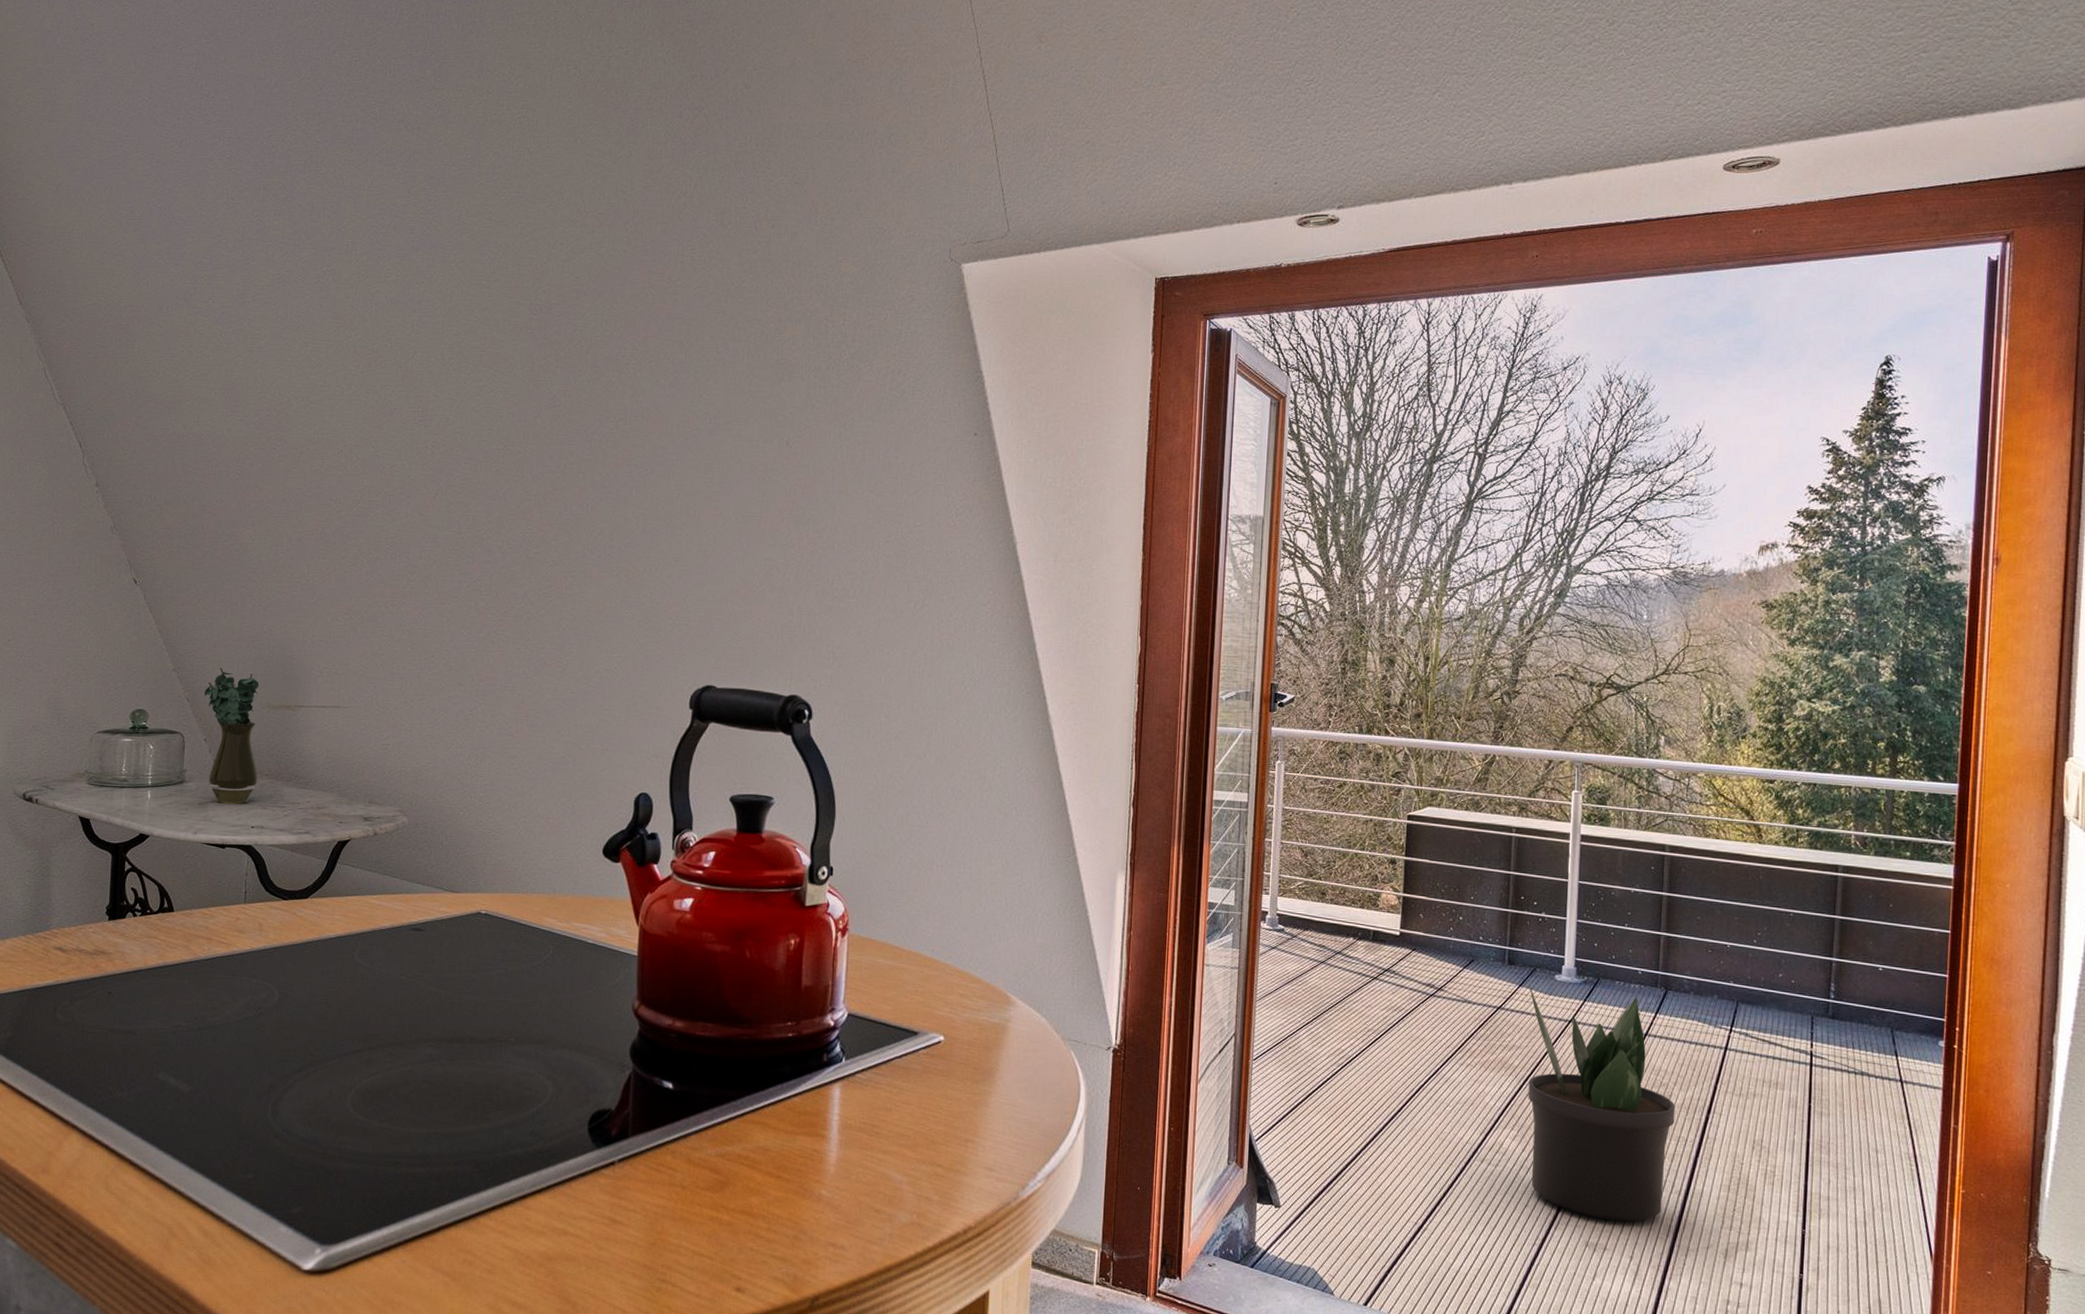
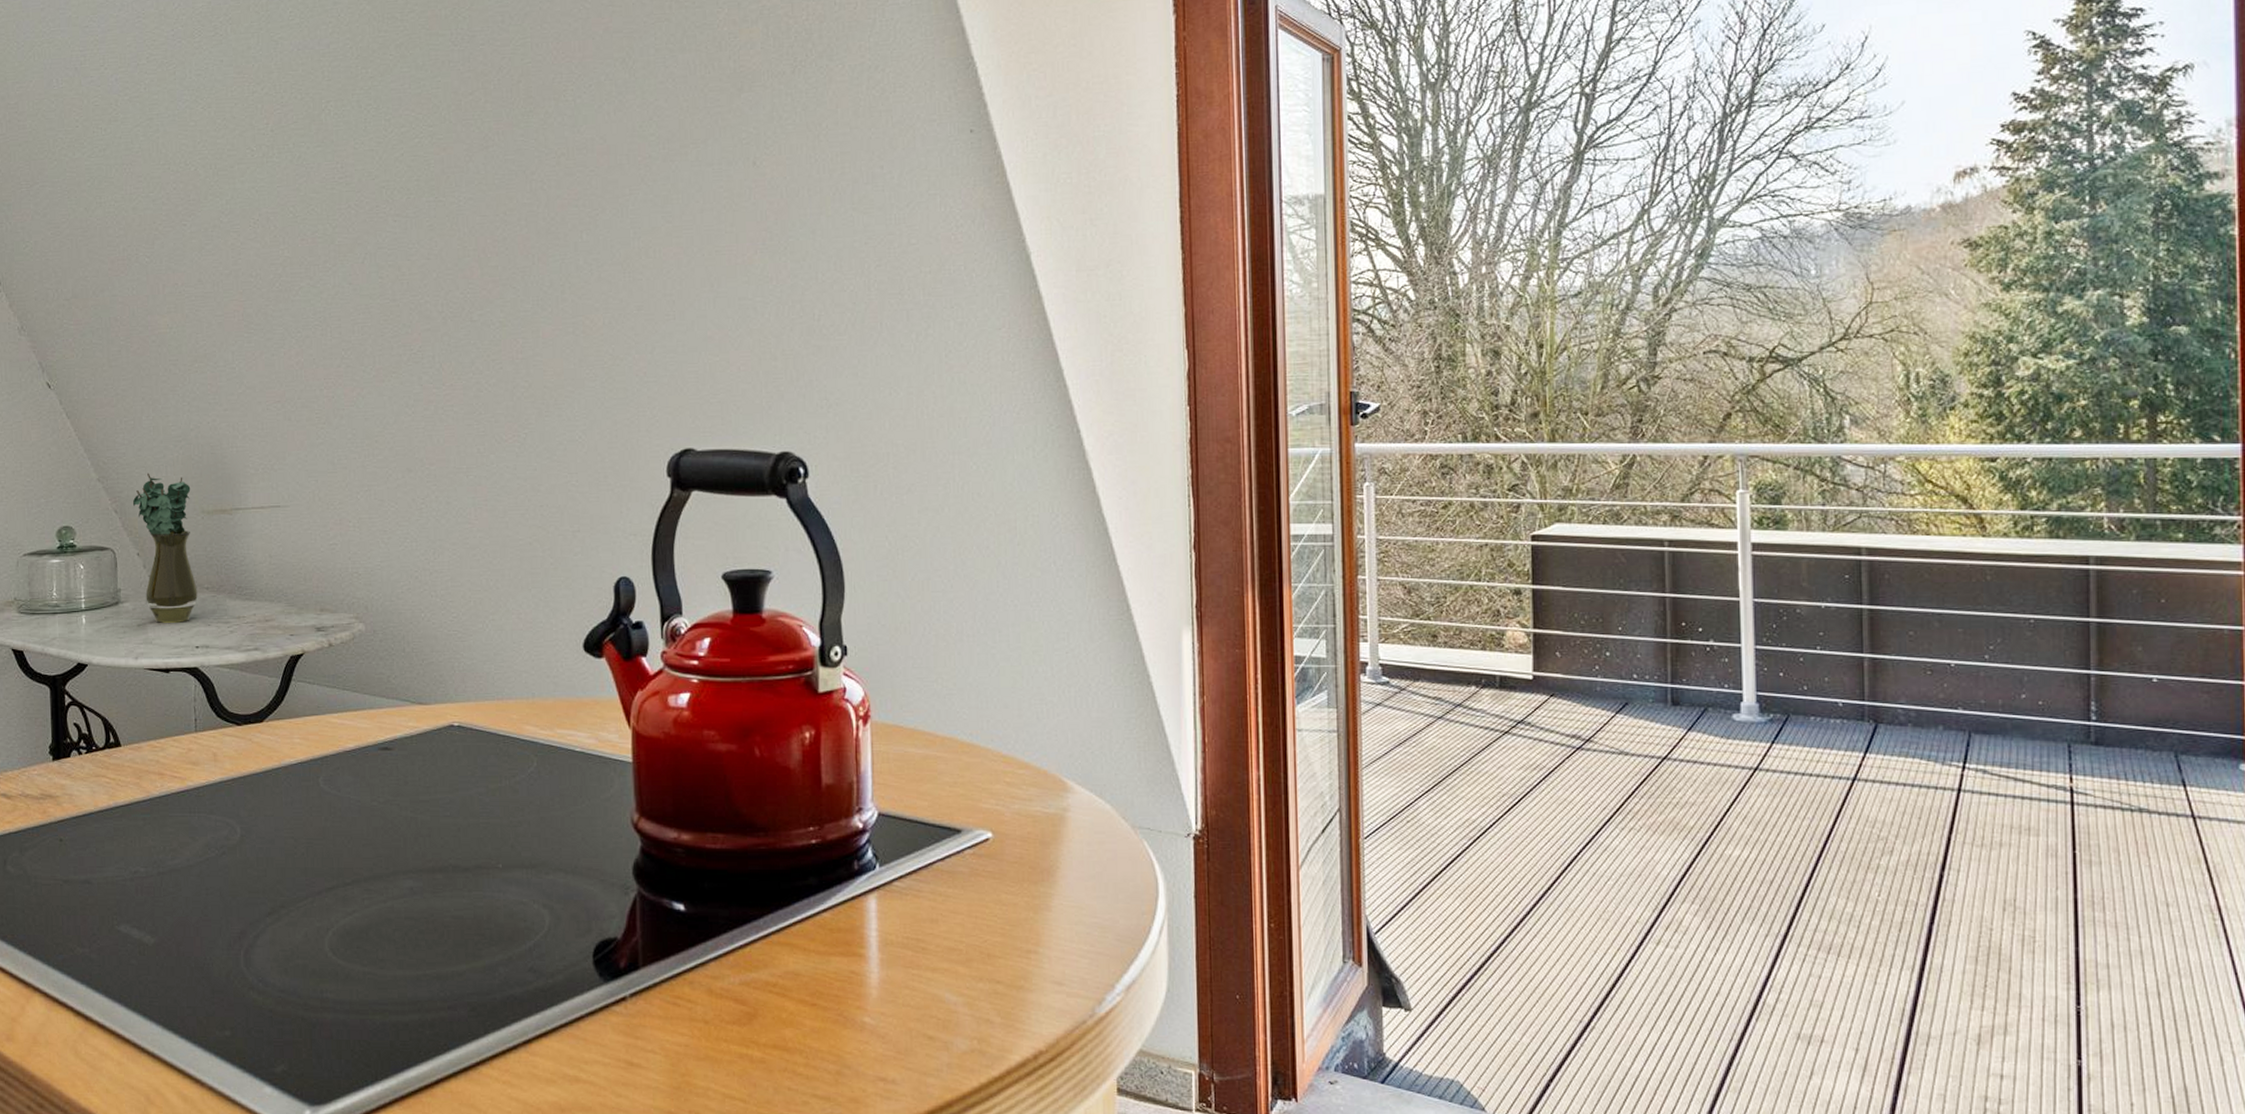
planter: present [1528,986,1676,1222] -> none [1701,729,1900,1007]

